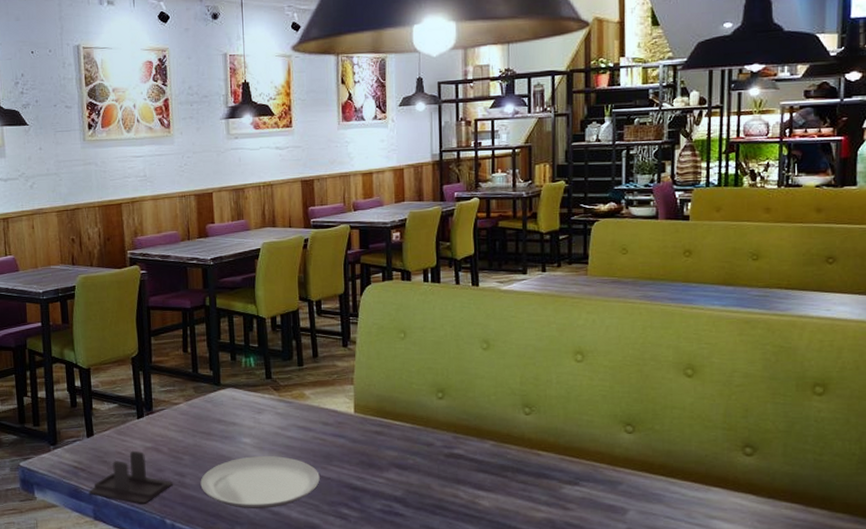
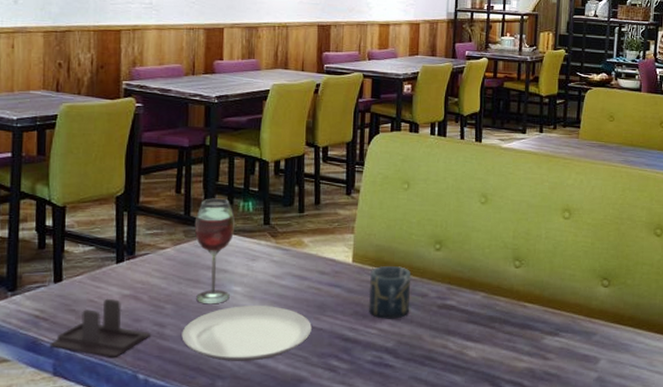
wineglass: none [202,355,240,455] -> present [194,198,235,304]
cup: none [372,416,415,468] -> present [368,266,411,319]

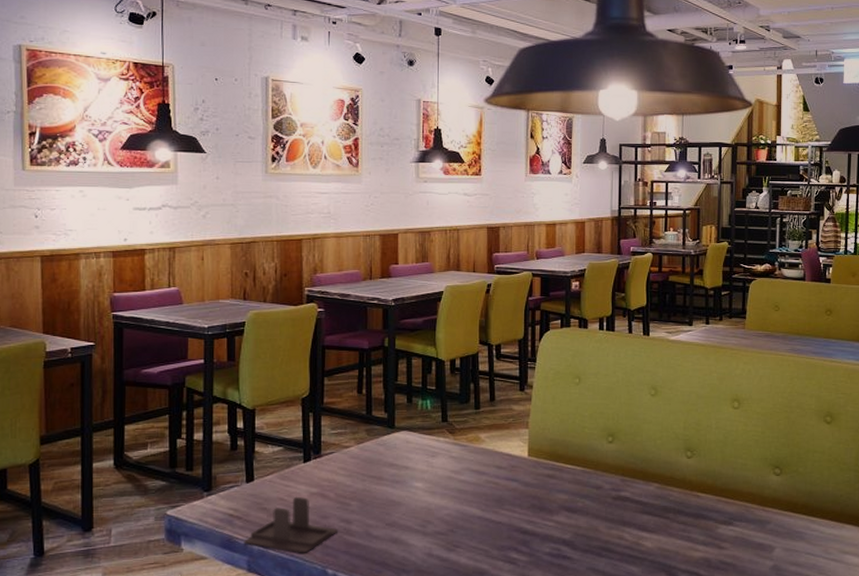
plate: present [181,306,312,361] -> none [367,501,491,555]
wineglass: present [194,198,235,304] -> none [376,397,415,500]
cup: present [368,266,411,319] -> none [544,459,585,512]

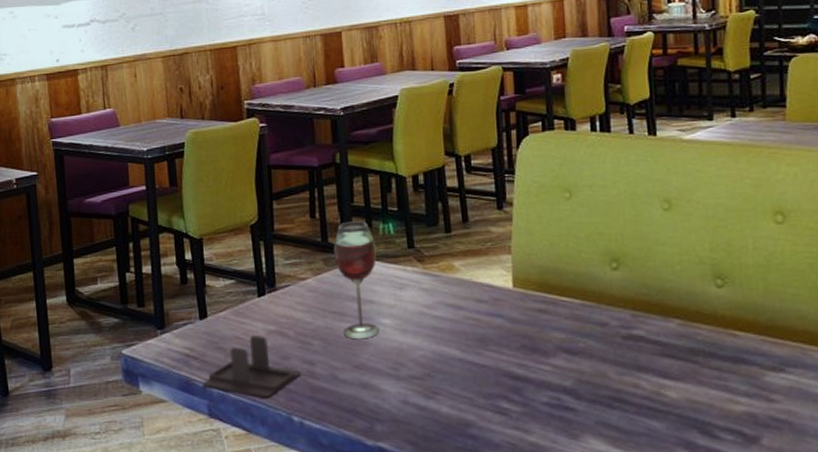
wineglass: none [376,397,415,500] -> present [333,221,379,340]

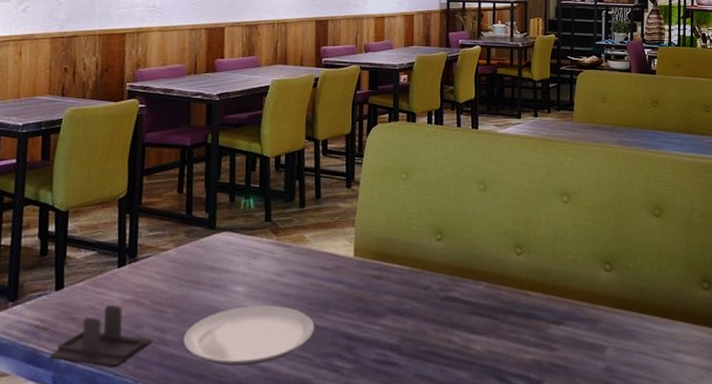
wineglass: present [333,221,379,340] -> none [196,196,237,307]
plate: none [333,340,474,402] -> present [183,305,314,366]

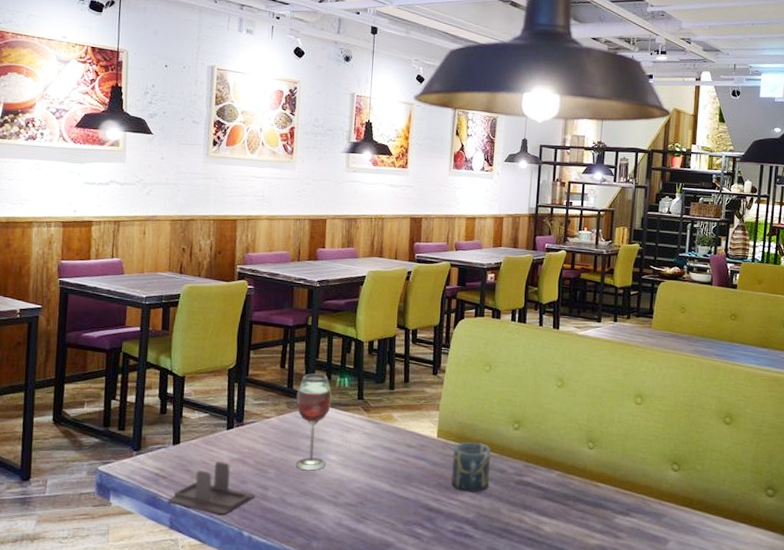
plate: present [183,305,314,366] -> none [282,473,399,525]
wineglass: none [196,196,237,307] -> present [296,373,332,471]
cup: none [370,259,412,315] -> present [450,442,491,492]

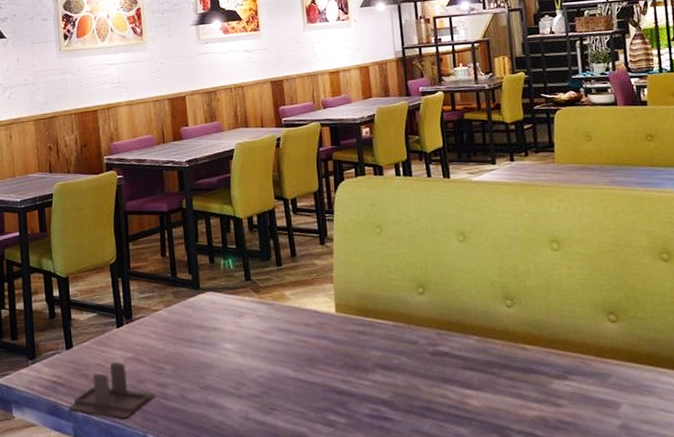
wineglass: present [296,373,332,471] -> none [181,258,223,363]
cup: present [450,442,491,492] -> none [354,314,401,370]

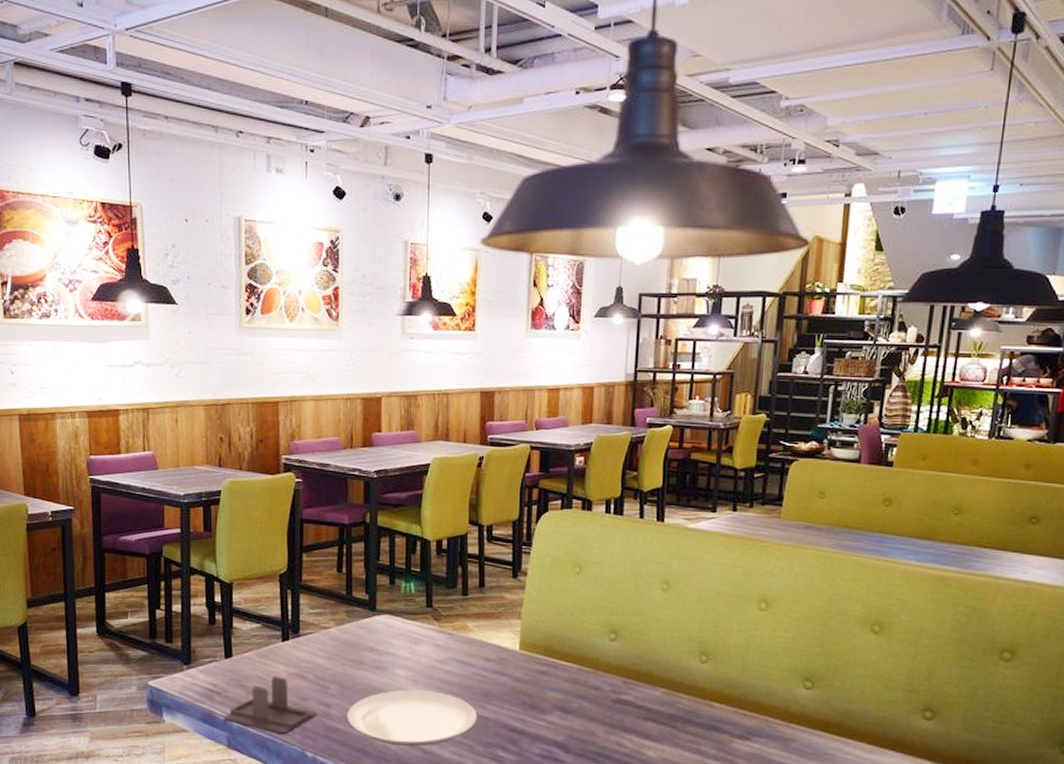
plate: none [183,361,305,419] -> present [347,689,477,746]

